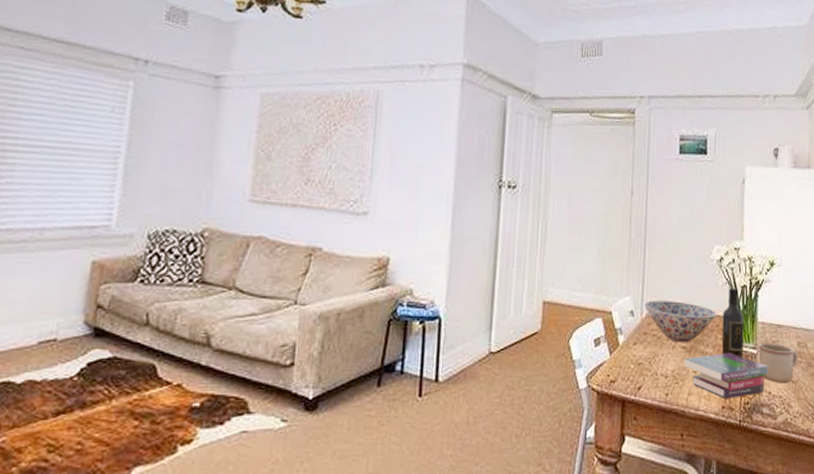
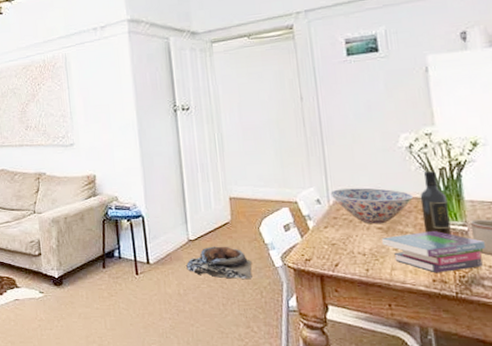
dog bed: none [481,361,556,403] -> present [185,246,252,279]

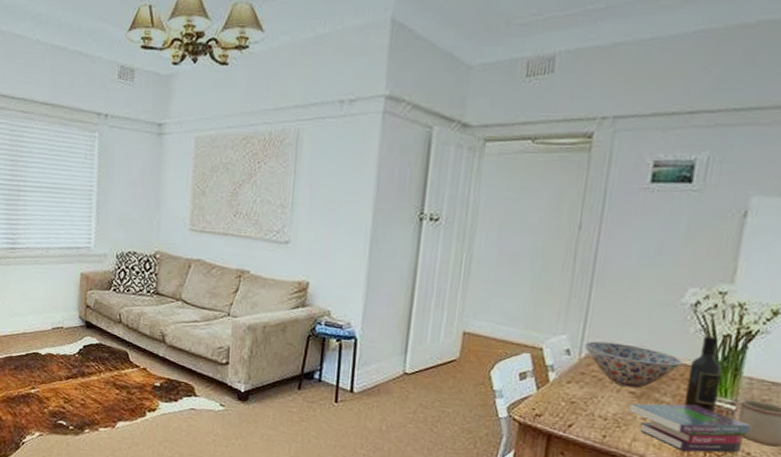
dog bed: present [185,246,252,279] -> none [394,383,473,426]

